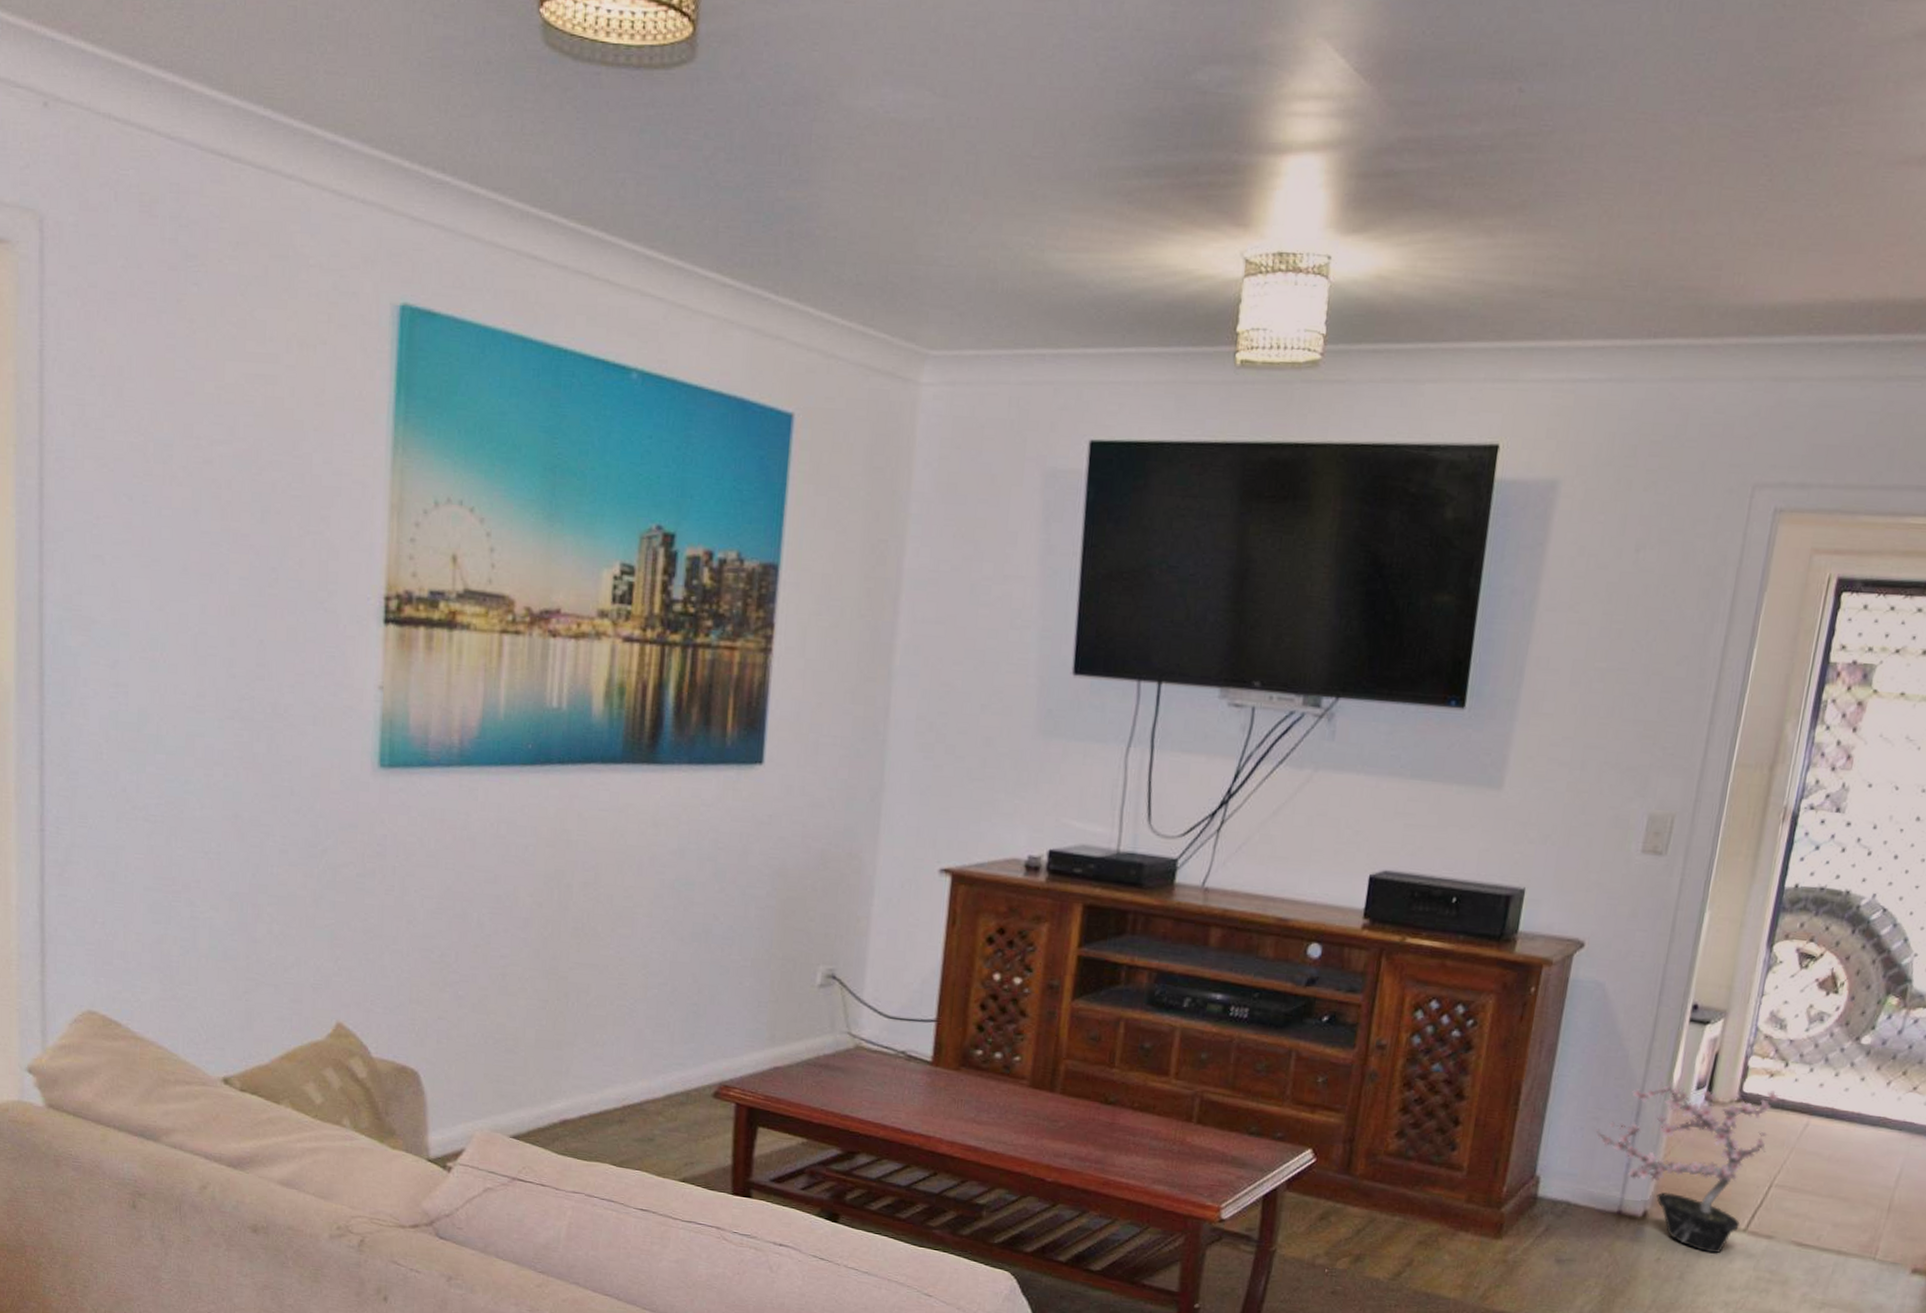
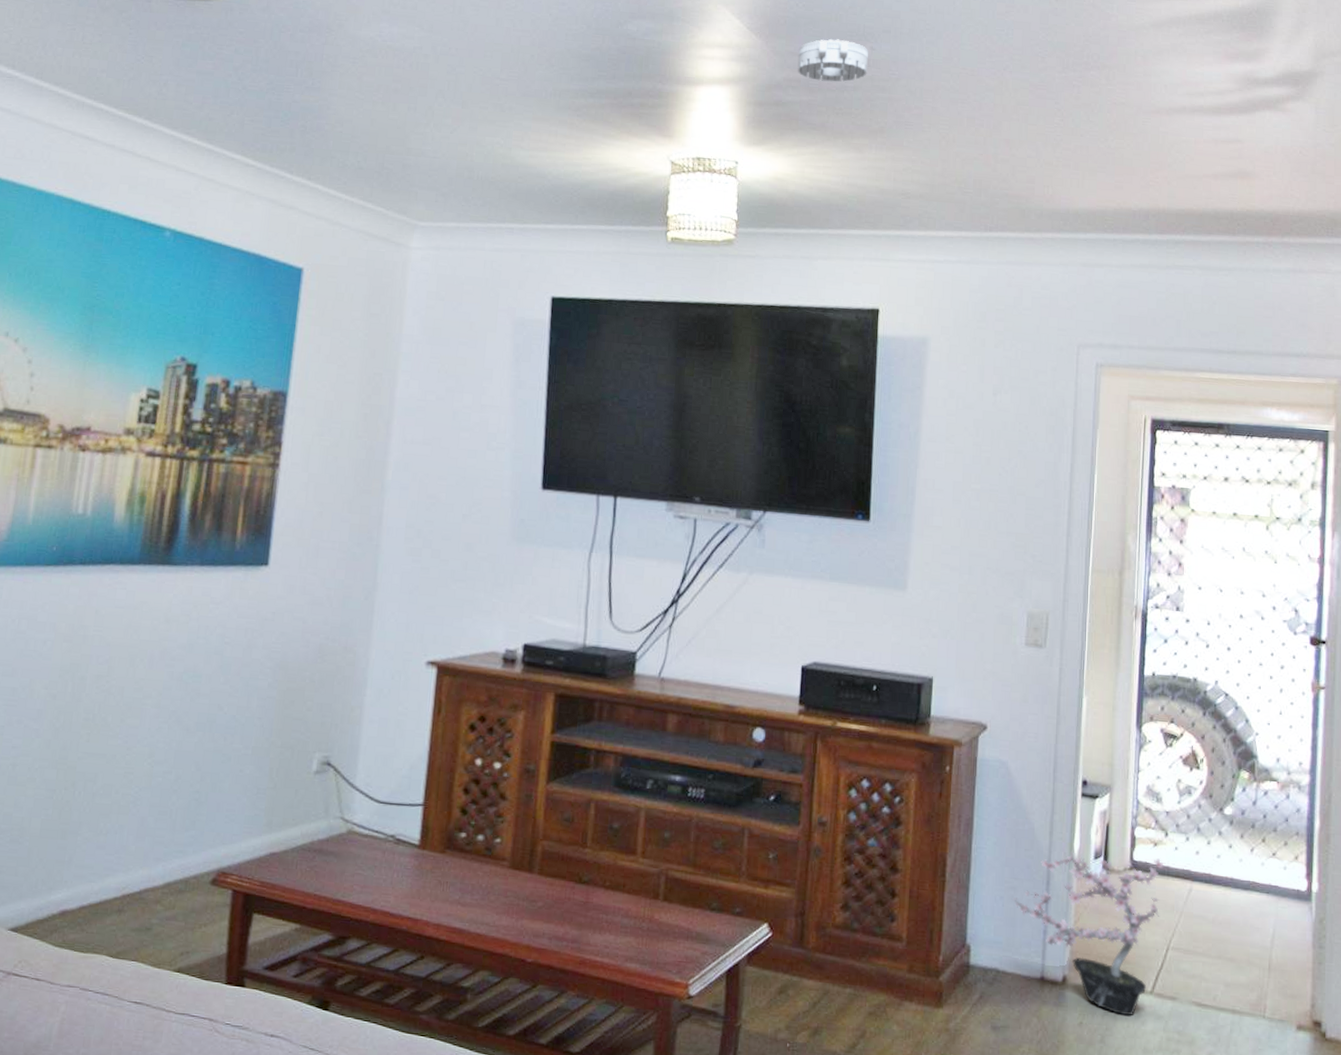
smoke detector: none [1417,78,1515,141] -> present [797,38,868,82]

